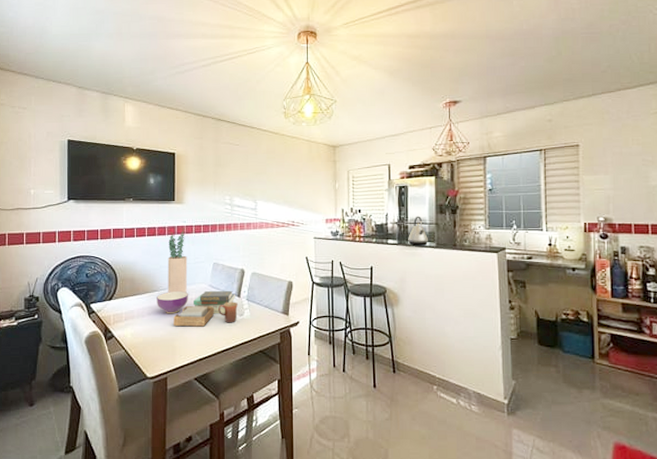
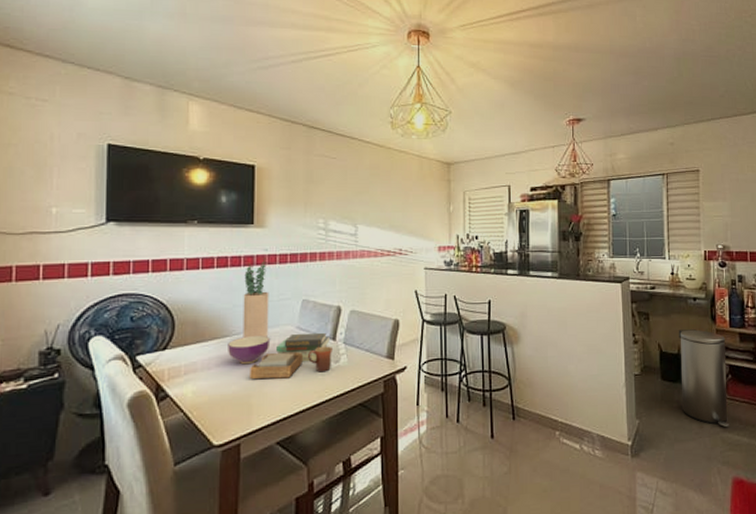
kettle: present [408,216,428,246] -> none [529,243,550,276]
pedal bin: none [556,298,611,393] -> present [678,329,729,427]

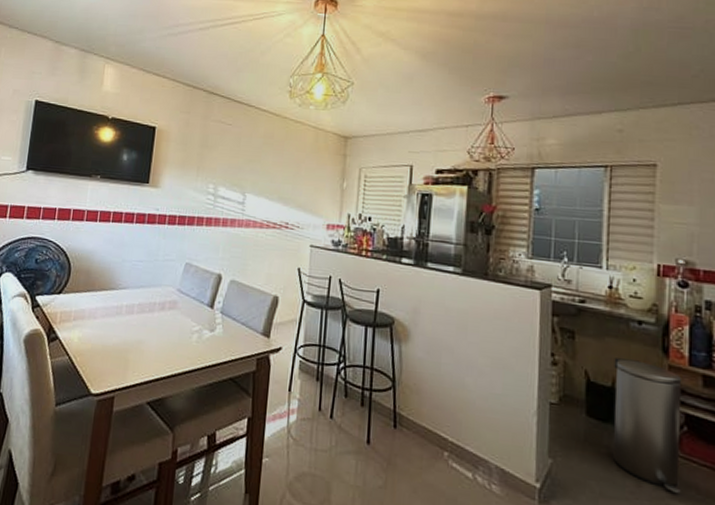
bowl: present [228,336,271,365] -> none [113,292,153,320]
vase: present [243,257,269,338] -> none [128,217,157,295]
napkin holder: present [250,352,302,380] -> none [130,312,180,340]
books: present [276,332,329,362] -> none [156,295,208,326]
mug: present [308,346,334,372] -> none [185,312,211,339]

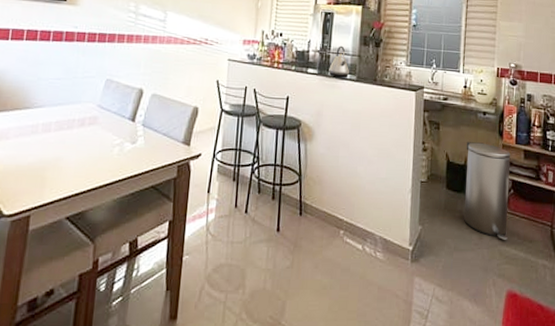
kettle: none [427,232,453,271] -> present [328,45,349,78]

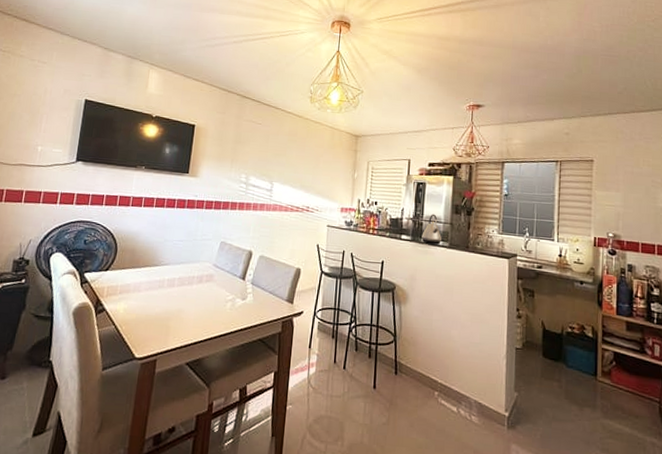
pedal bin: present [463,142,511,240] -> none [562,311,612,413]

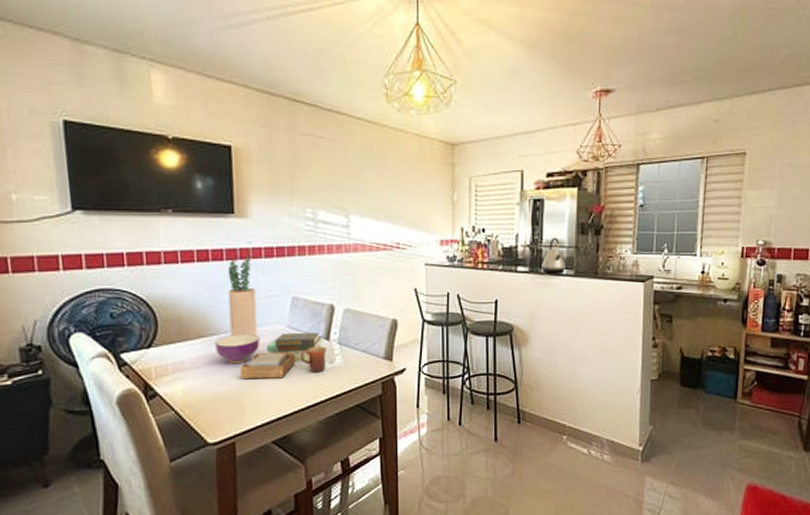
bowl: none [156,267,191,292] -> present [215,335,261,364]
vase: none [169,202,196,270] -> present [228,251,258,337]
napkin holder: none [171,285,216,308] -> present [240,352,295,380]
books: none [195,270,240,296] -> present [267,332,323,362]
mug: none [220,284,242,307] -> present [301,346,328,373]

